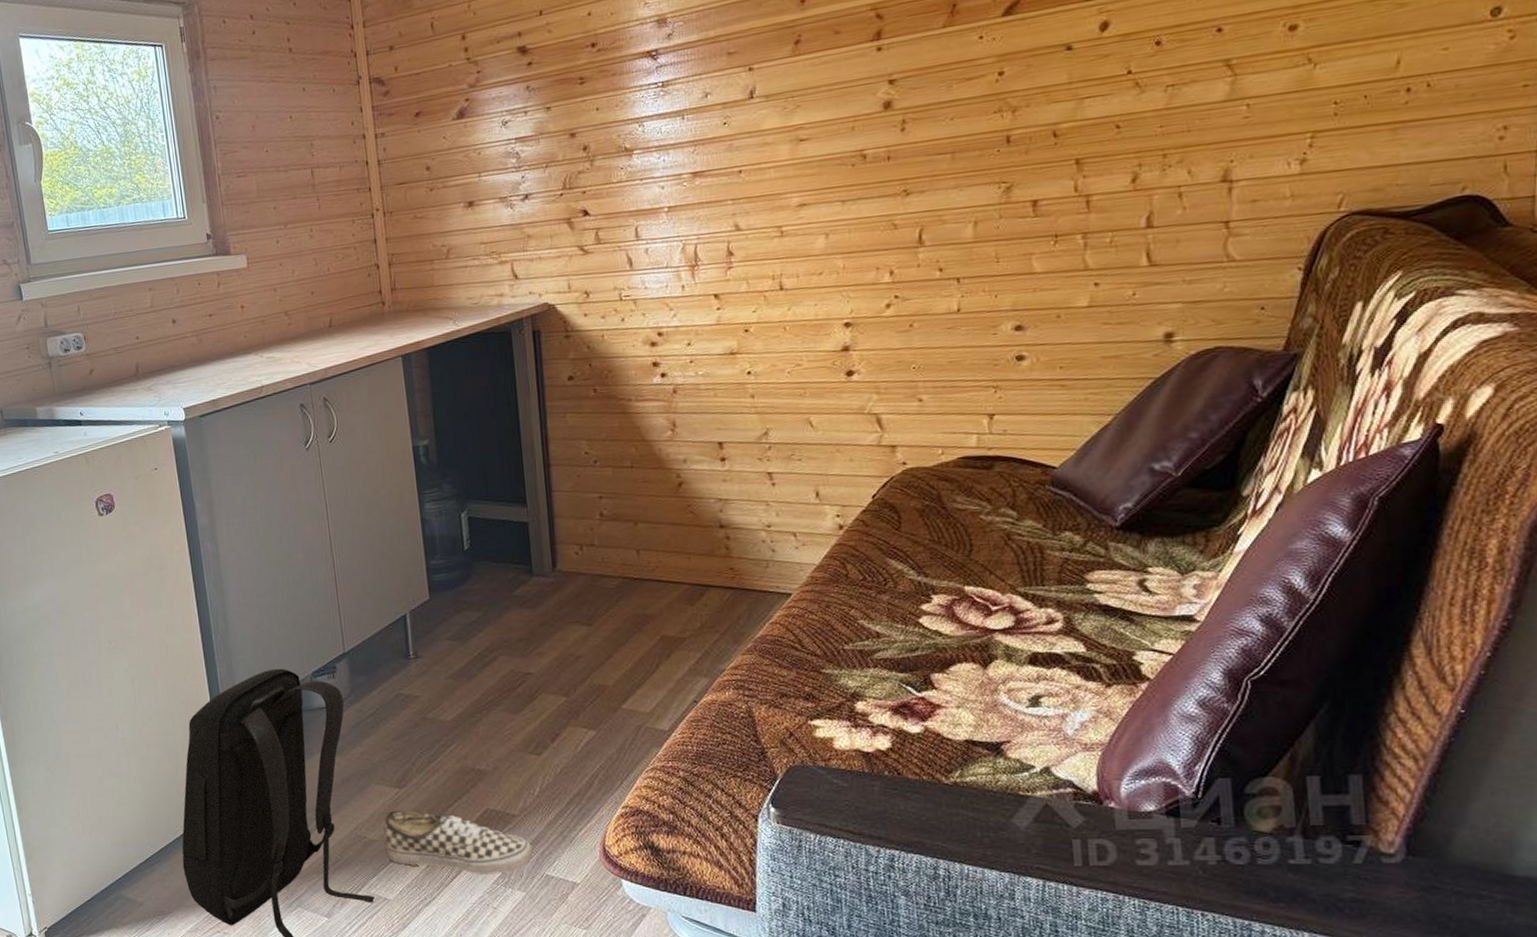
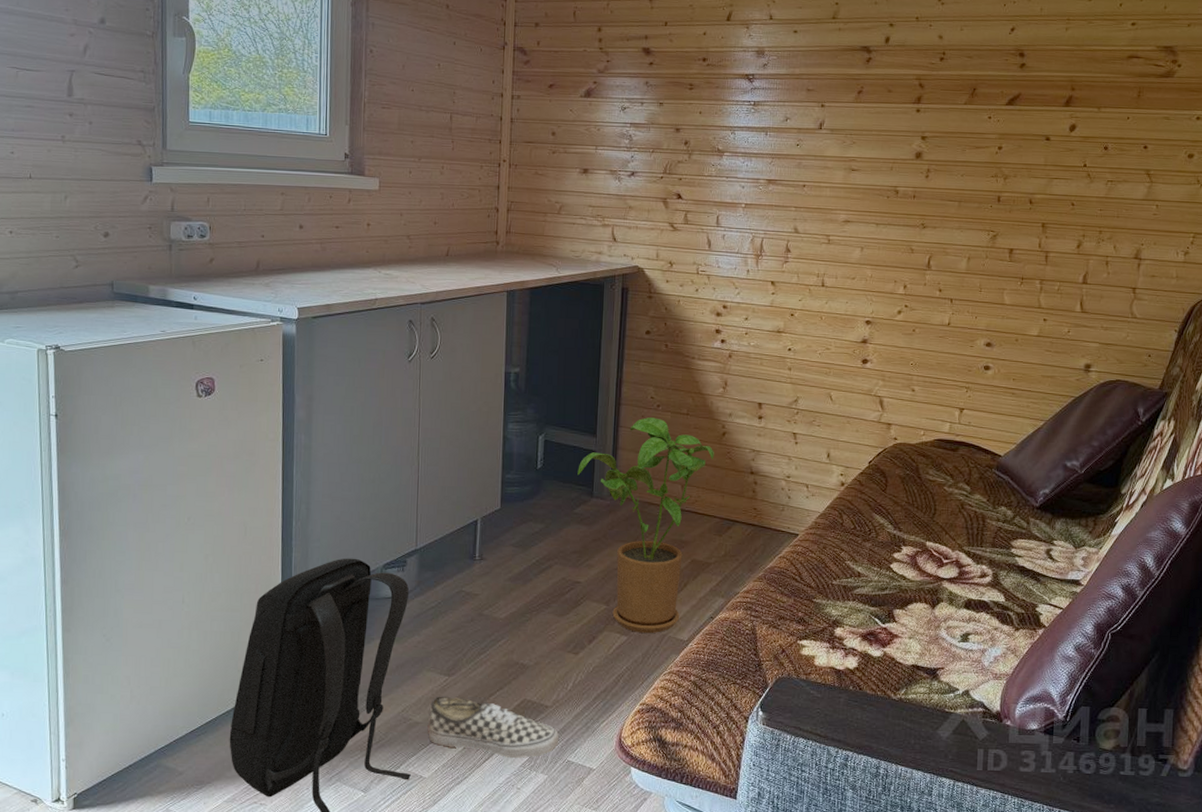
house plant: none [510,476,672,726] -> present [577,417,714,634]

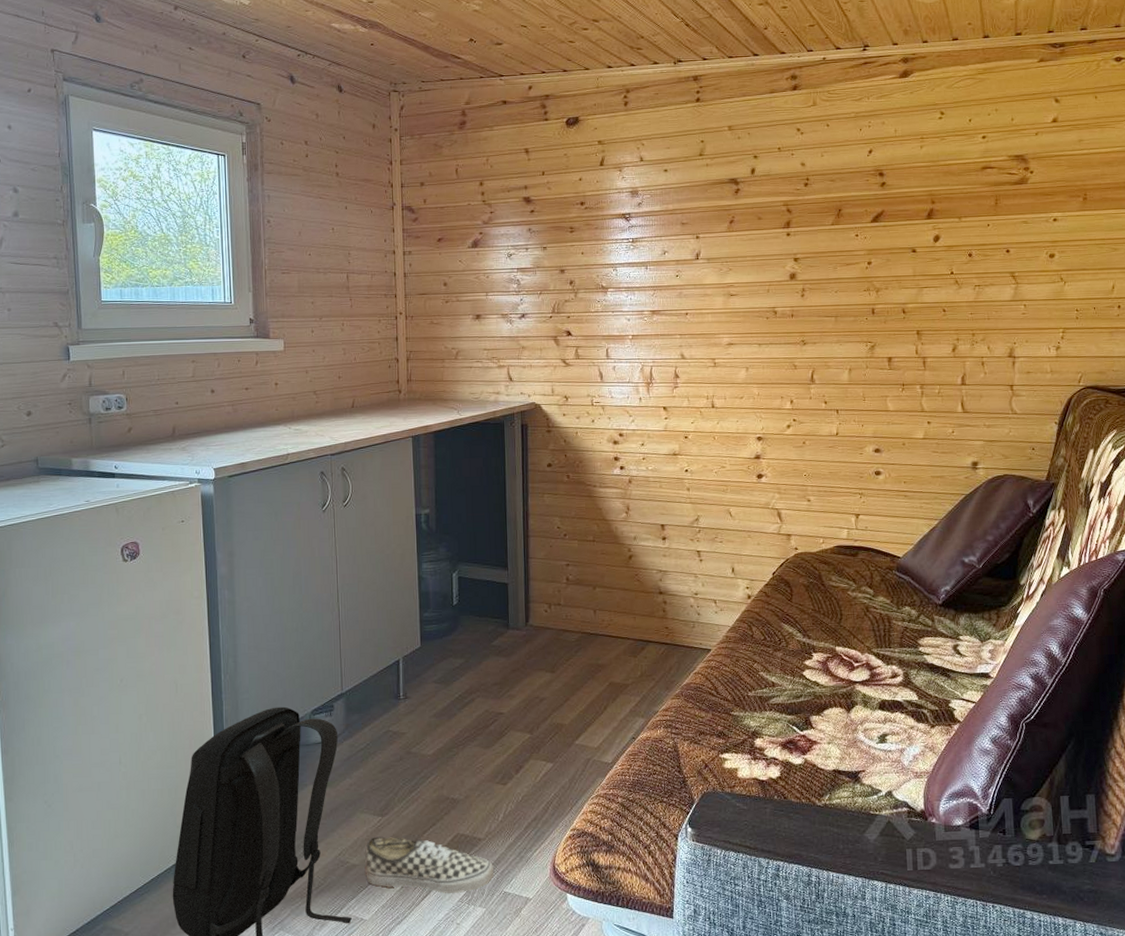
house plant: present [577,417,714,634] -> none [492,547,623,759]

